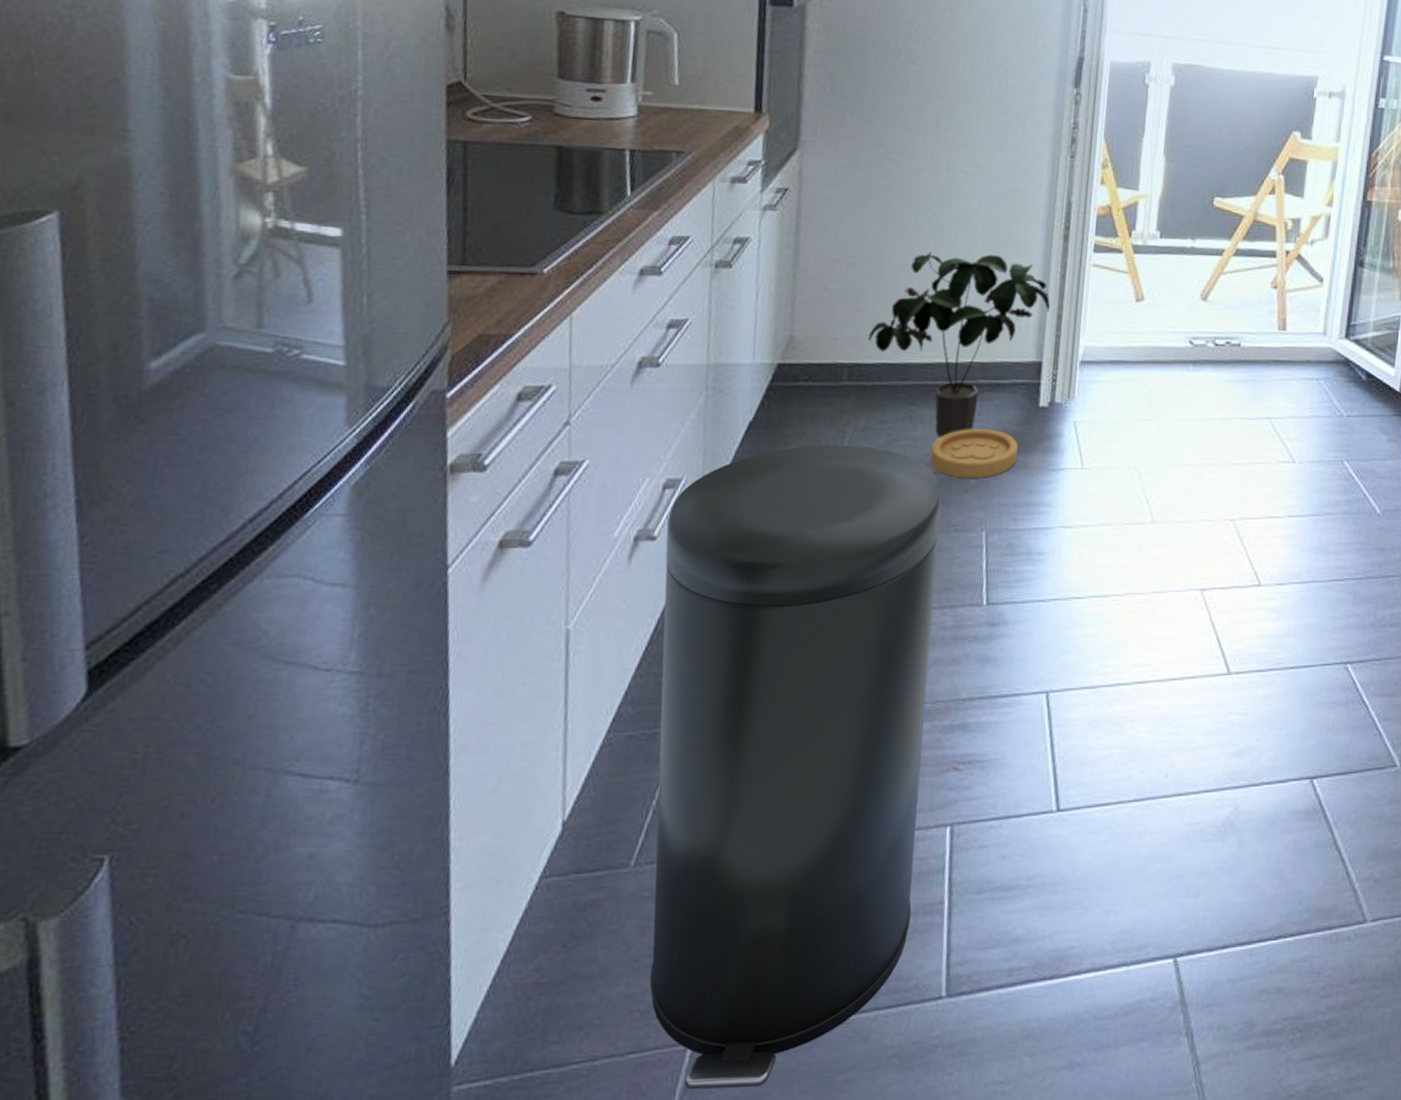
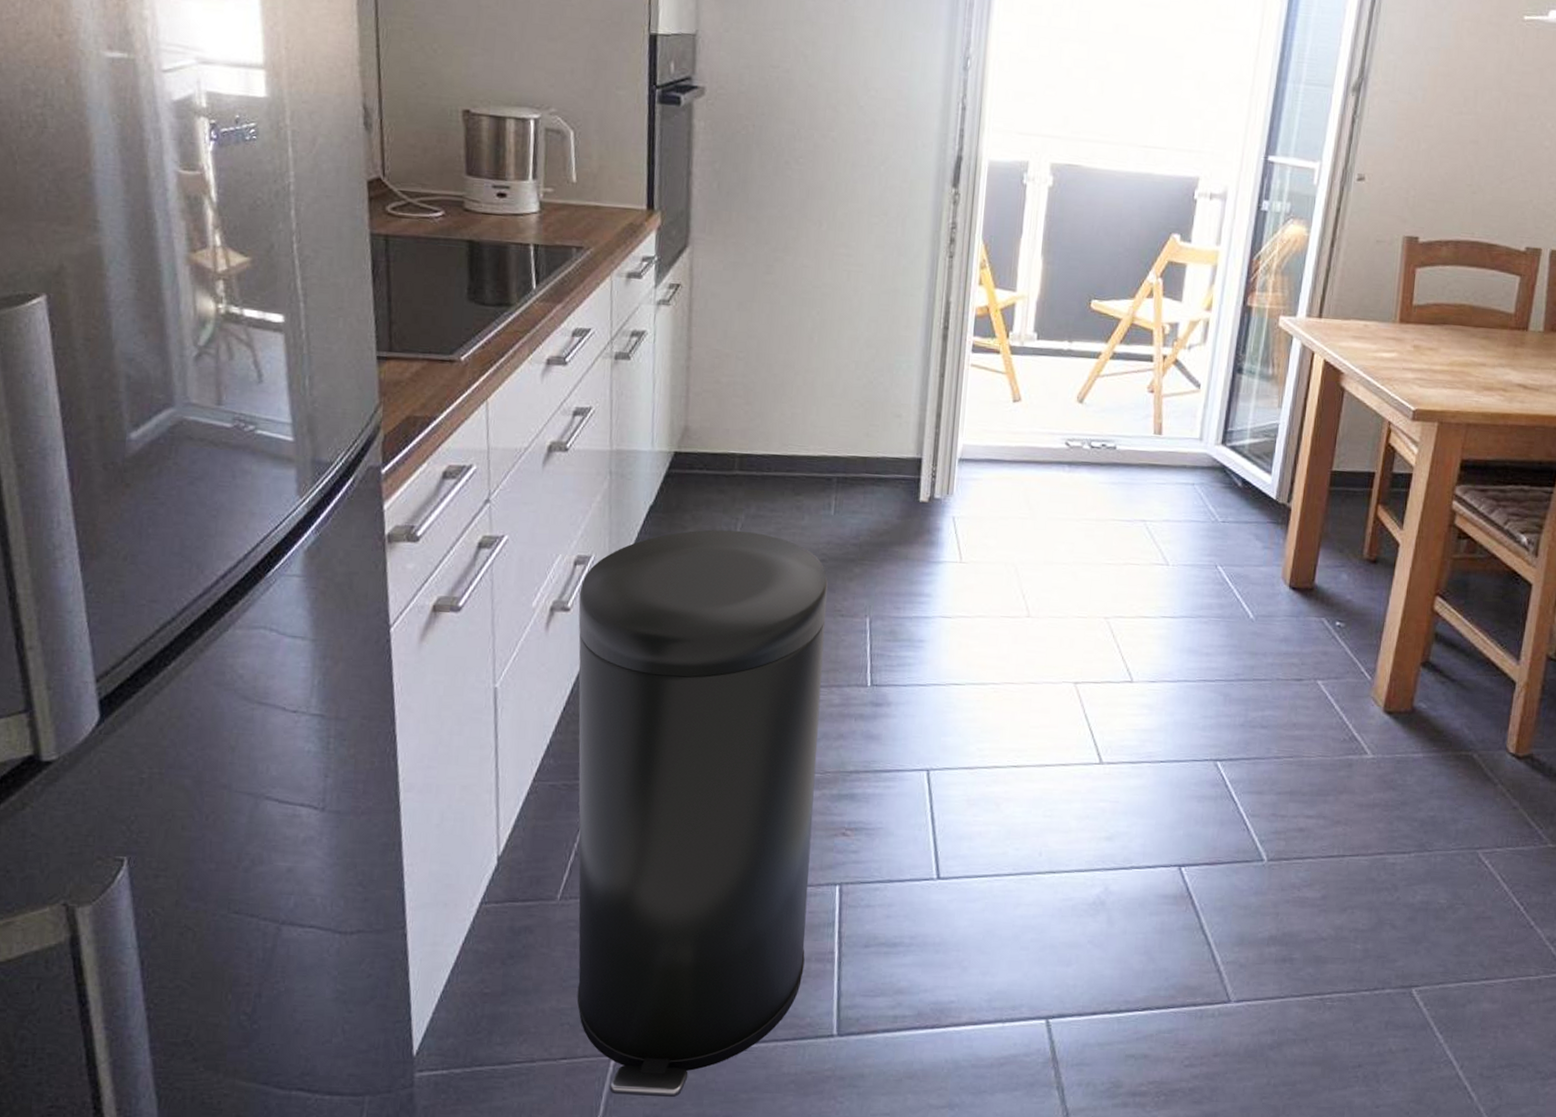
potted plant: present [868,252,1051,437] -> none [757,348,931,527]
pet bowl: present [930,428,1018,478] -> none [817,519,900,568]

